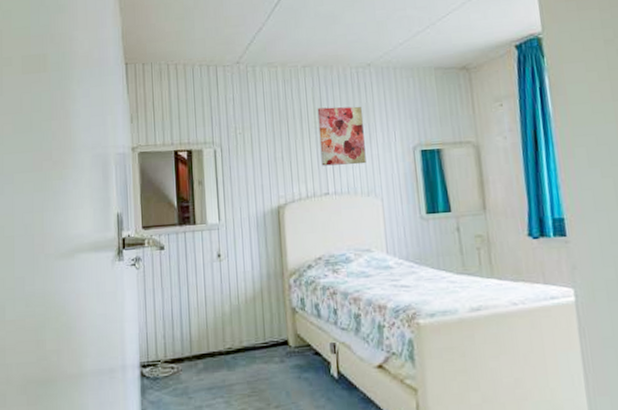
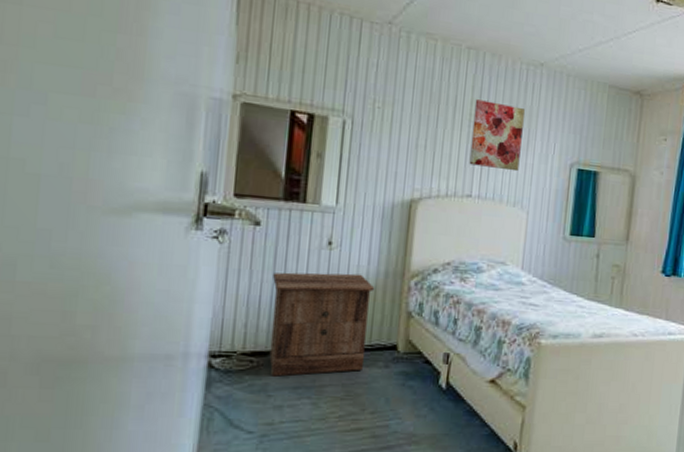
nightstand: none [179,279,263,380] -> present [269,272,375,377]

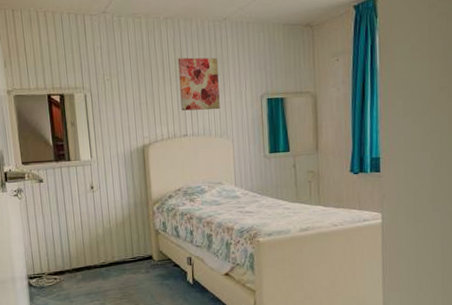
nightstand: present [269,272,375,377] -> none [58,207,132,288]

